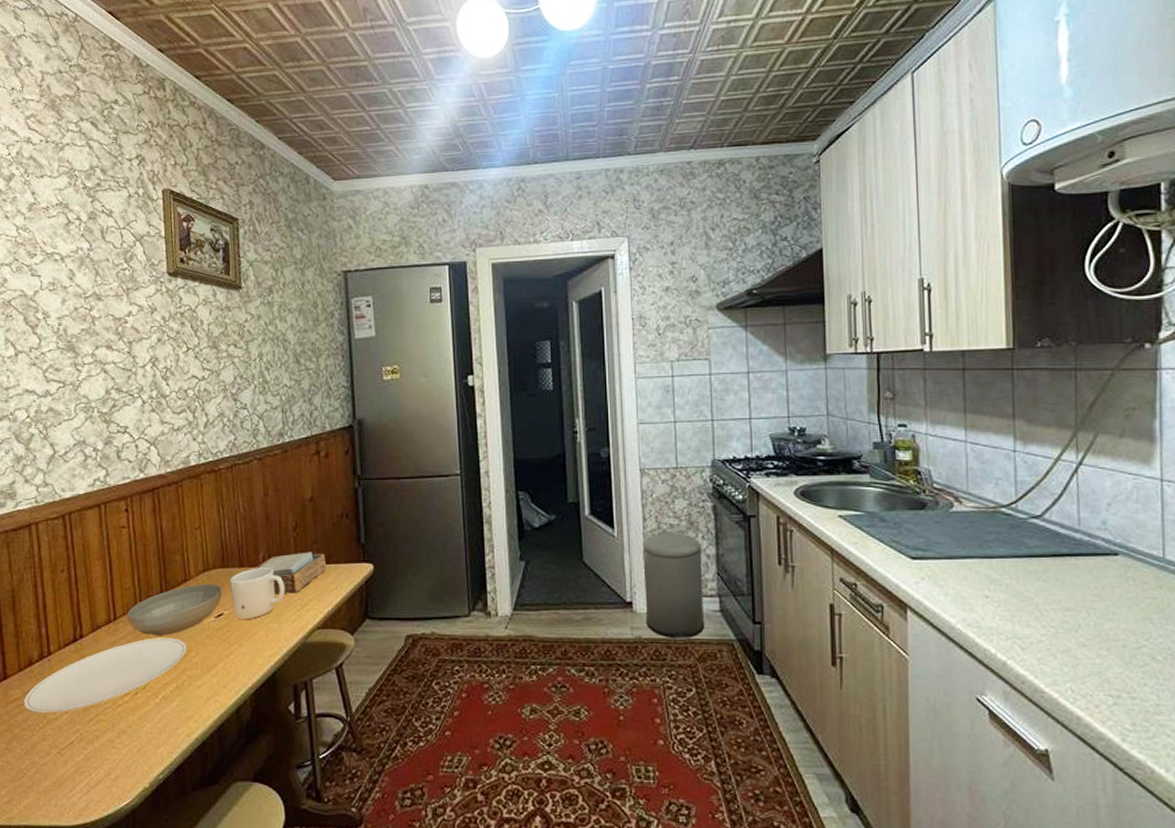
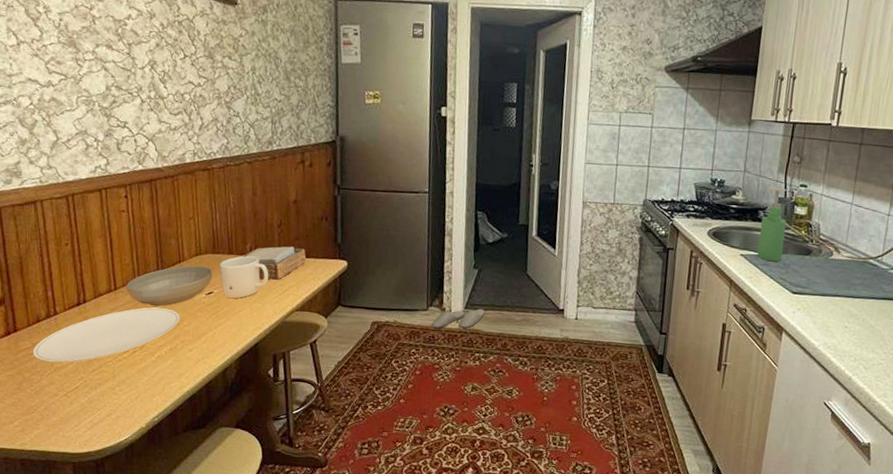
slippers: none [476,609,538,638] -> present [432,308,485,329]
pedal bin: present [643,531,705,641] -> none [573,254,626,344]
soap dispenser: none [857,430,891,521] -> present [757,187,787,262]

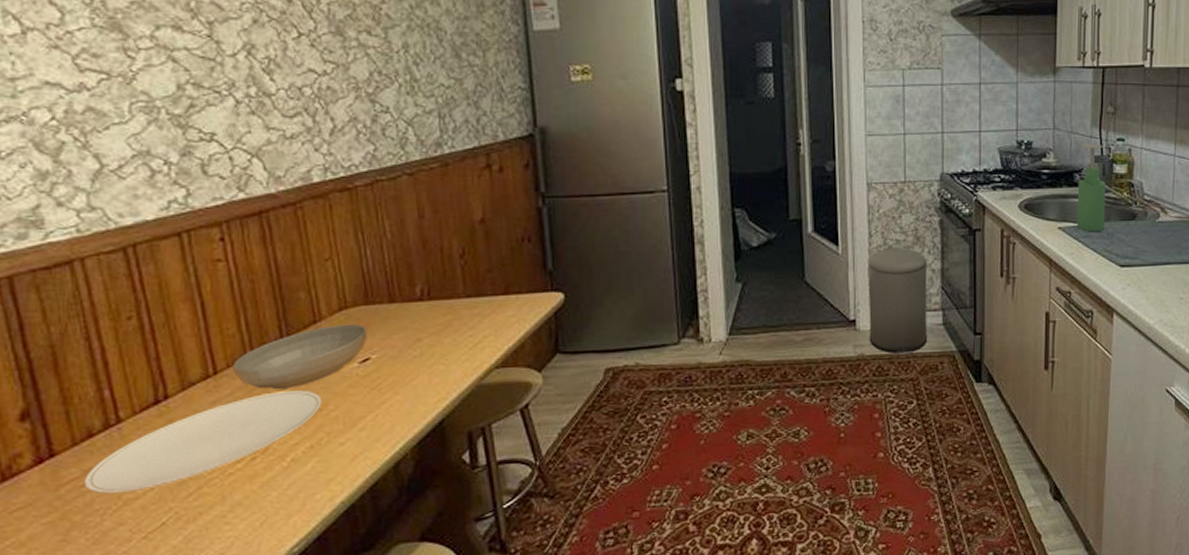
mug: present [219,255,269,299] -> none [376,301,452,364]
napkin holder: present [241,246,307,280] -> none [408,282,505,331]
slippers: present [432,308,485,329] -> none [687,332,756,366]
pedal bin: none [573,254,626,344] -> present [868,247,928,356]

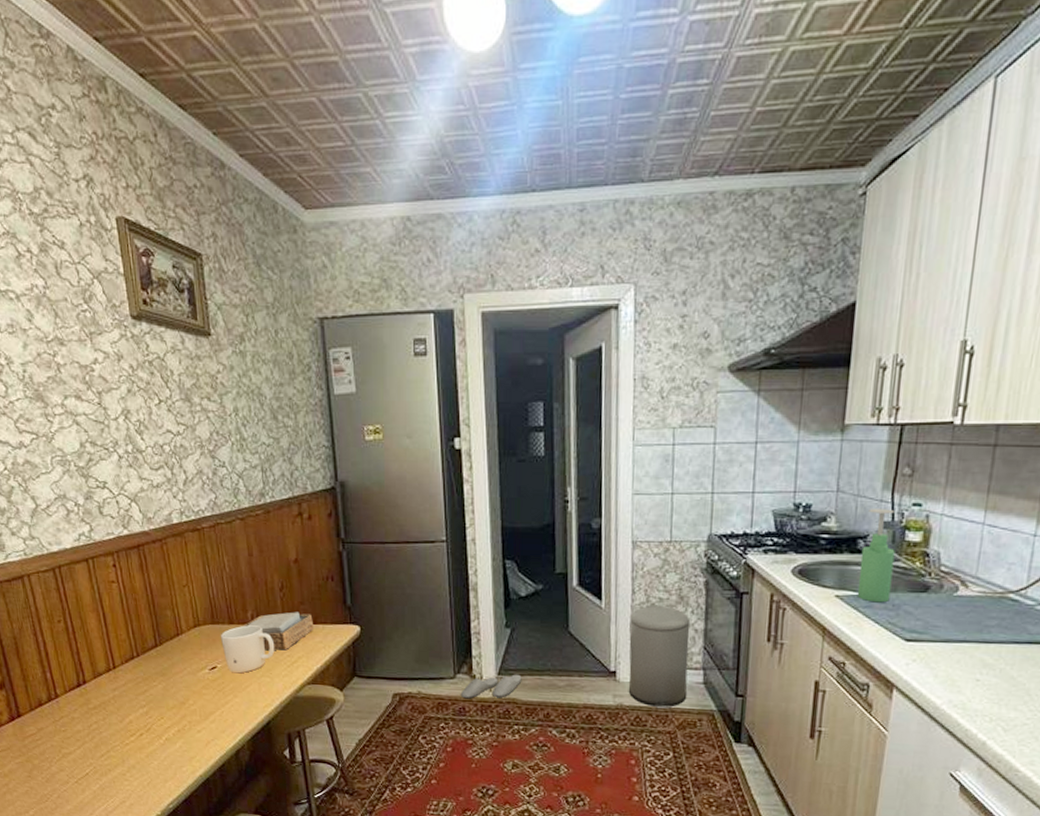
plate: present [85,390,322,495] -> none [39,686,185,749]
bowl: present [231,324,367,390] -> none [124,638,214,685]
mug: none [376,301,452,364] -> present [220,624,275,674]
napkin holder: none [408,282,505,331] -> present [242,612,314,650]
slippers: none [687,332,756,366] -> present [461,674,522,699]

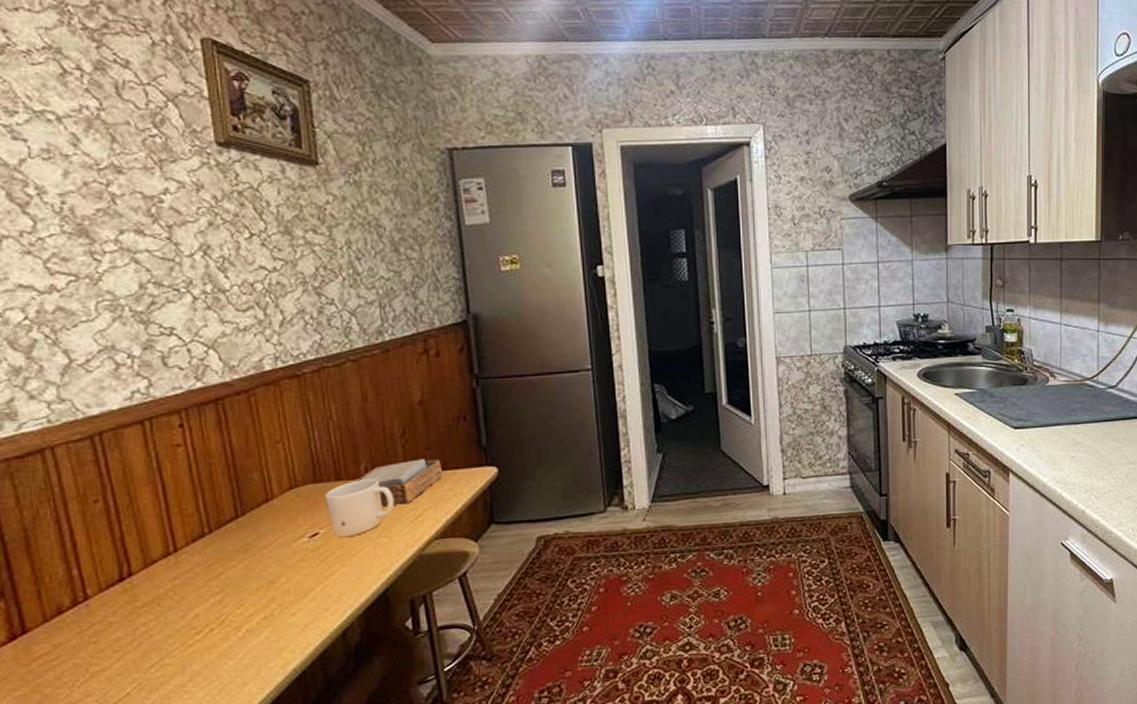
slippers: present [461,674,522,699] -> none [613,499,677,533]
pedal bin: present [628,604,690,710] -> none [779,416,837,518]
soap dispenser: present [857,509,895,603] -> none [971,315,998,397]

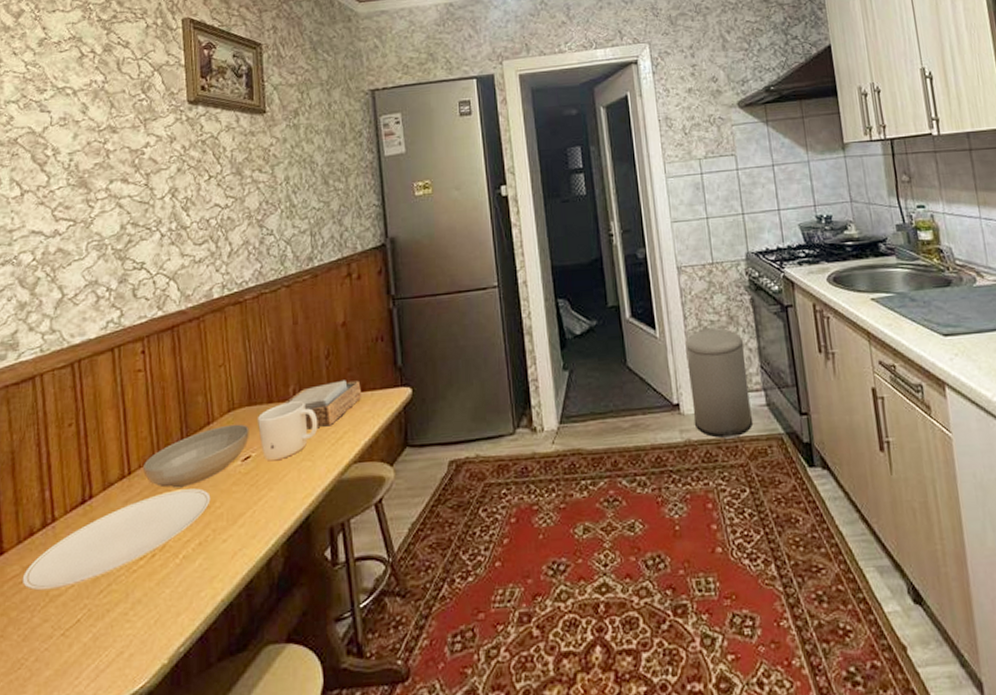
plate: none [55,565,275,668] -> present [23,488,211,591]
bowl: none [190,501,316,565] -> present [142,424,249,489]
pedal bin: none [779,416,837,518] -> present [685,327,754,440]

